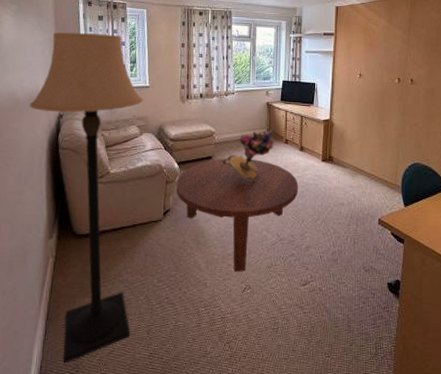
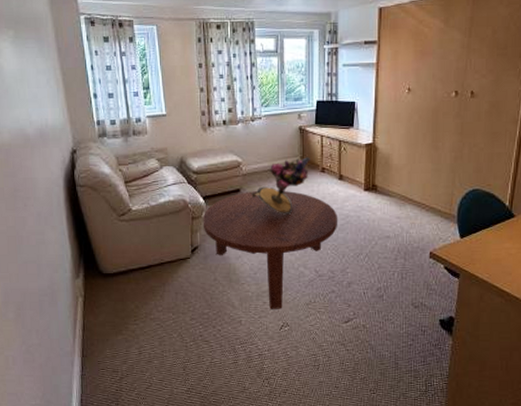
lamp: present [29,32,143,364] -> none [40,57,167,397]

